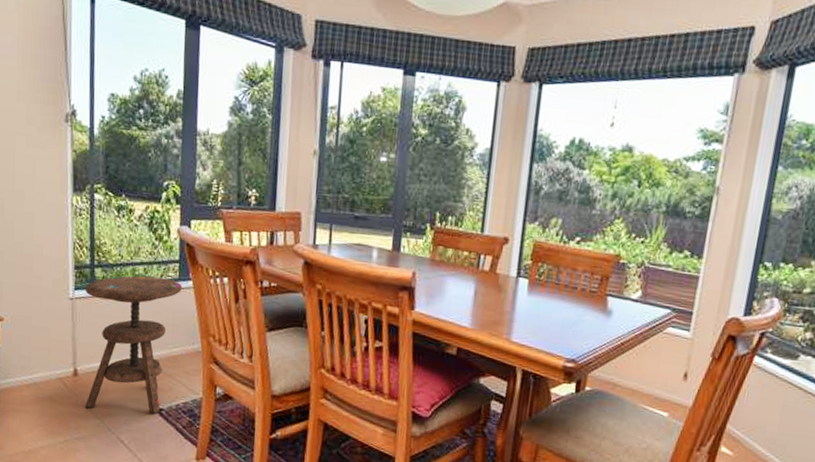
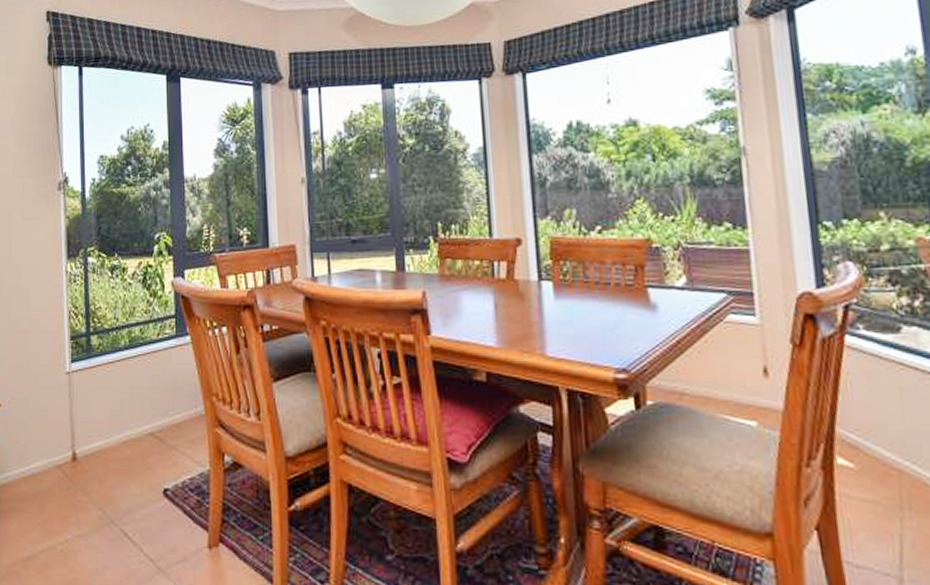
side table: present [85,275,182,414] -> none [81,336,180,498]

